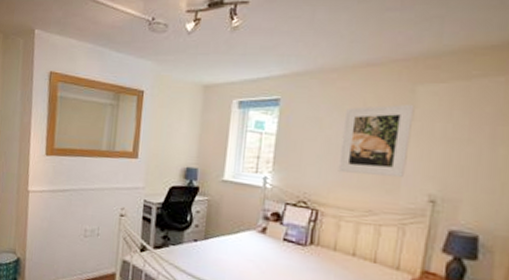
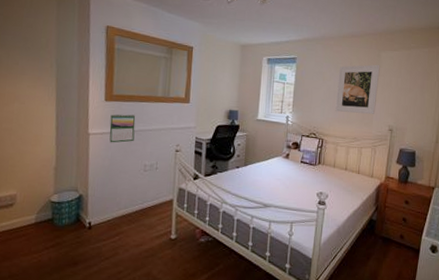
calendar: none [49,169,77,203] -> present [109,113,136,143]

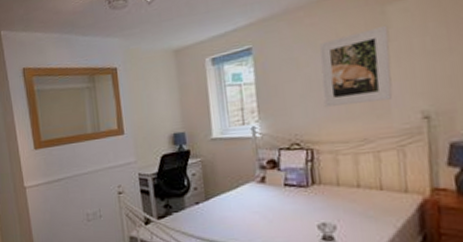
calendar: present [109,113,136,143] -> none [42,159,71,194]

